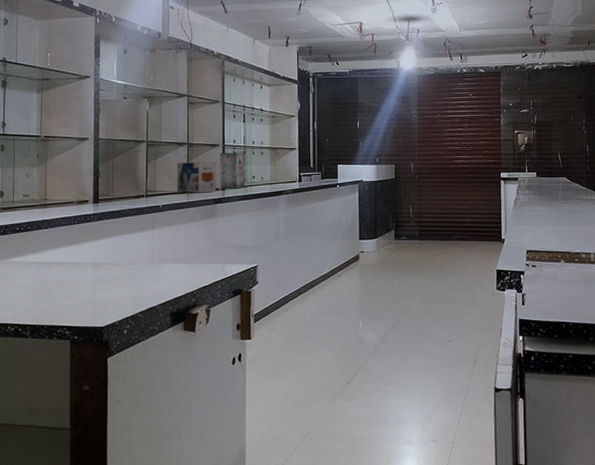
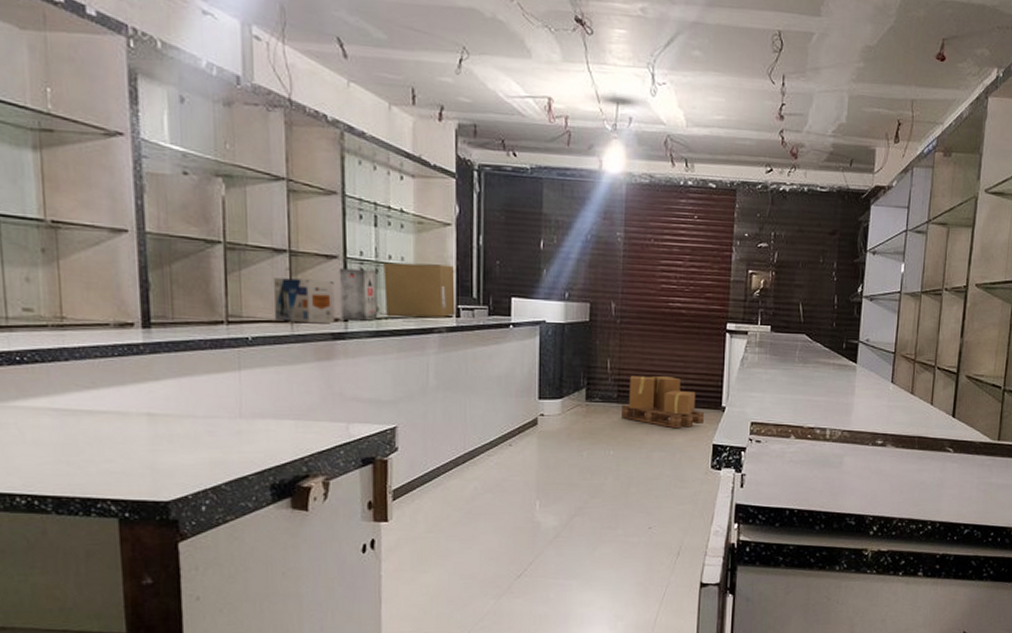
box: none [249,145,298,185] -> present [383,262,456,319]
cardboard boxes: none [422,217,488,259] -> present [622,376,704,429]

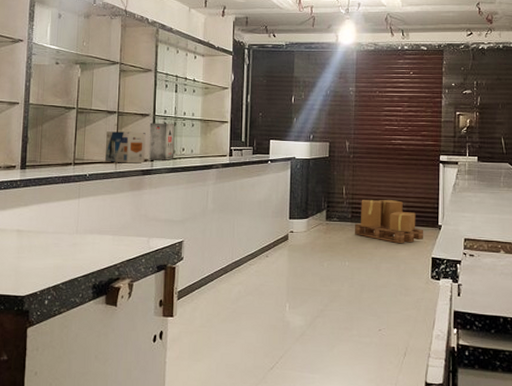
box: present [383,262,456,319] -> none [179,117,229,157]

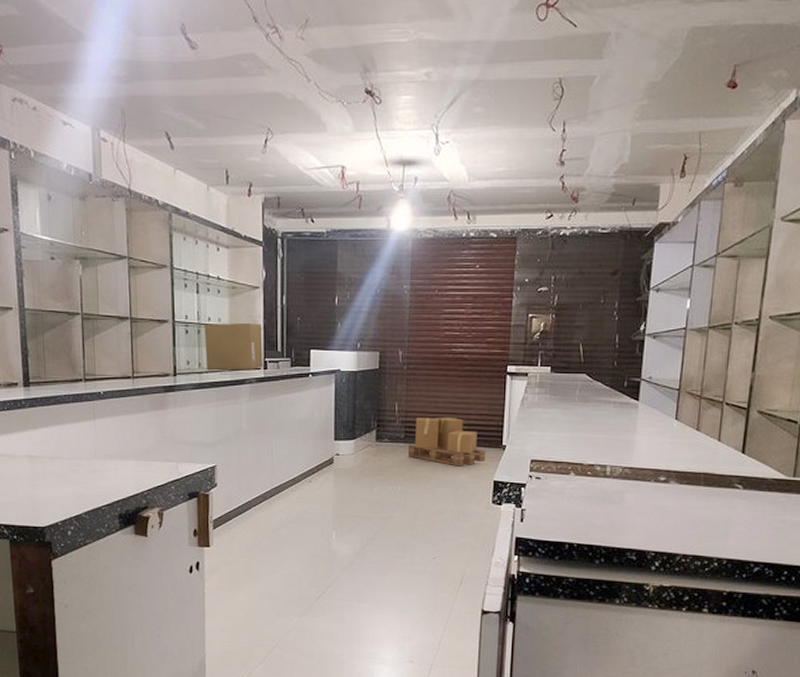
toner cartridge box: present [105,131,146,164] -> none [119,341,166,379]
product box: present [149,123,175,160] -> none [169,330,200,375]
box: none [179,117,229,157] -> present [204,323,263,371]

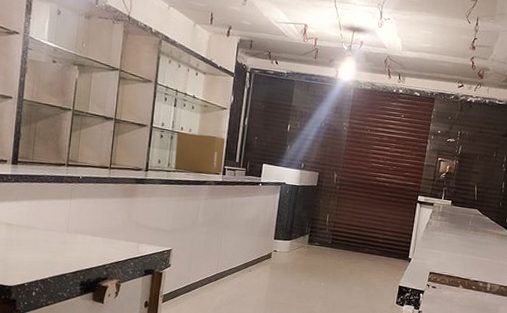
cardboard boxes: present [408,418,485,467] -> none [333,228,395,272]

